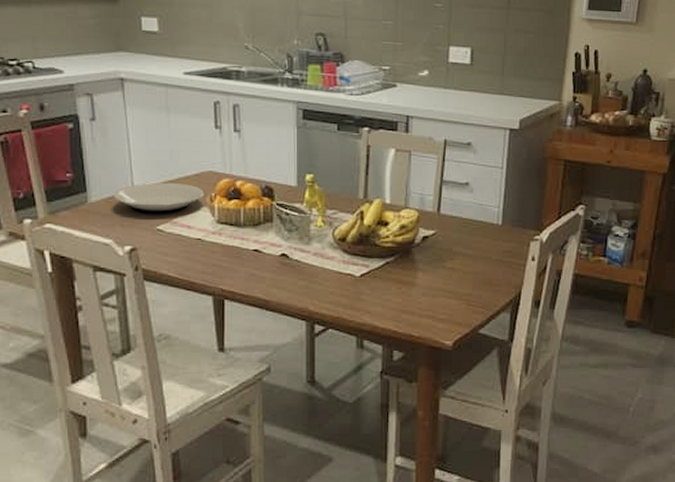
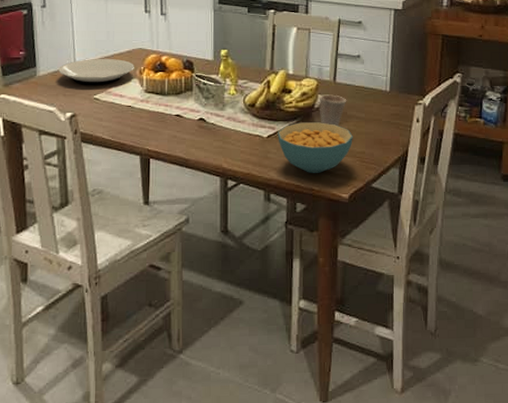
cereal bowl: none [372,260,459,317] -> present [278,122,353,173]
cup: none [420,228,453,265] -> present [319,94,347,127]

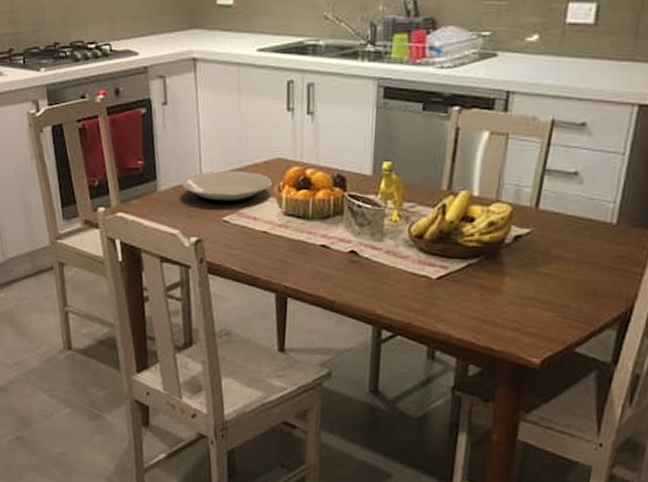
cereal bowl: present [278,122,353,173] -> none [450,261,555,329]
cup: present [319,94,347,127] -> none [511,225,552,270]

